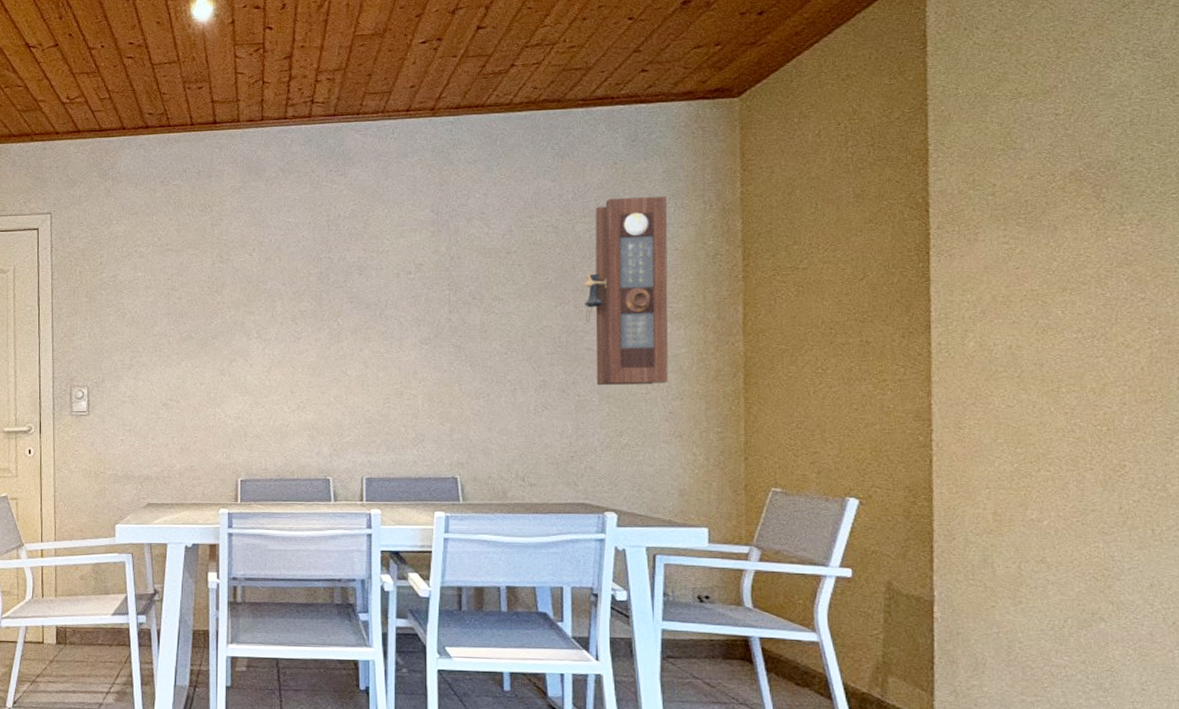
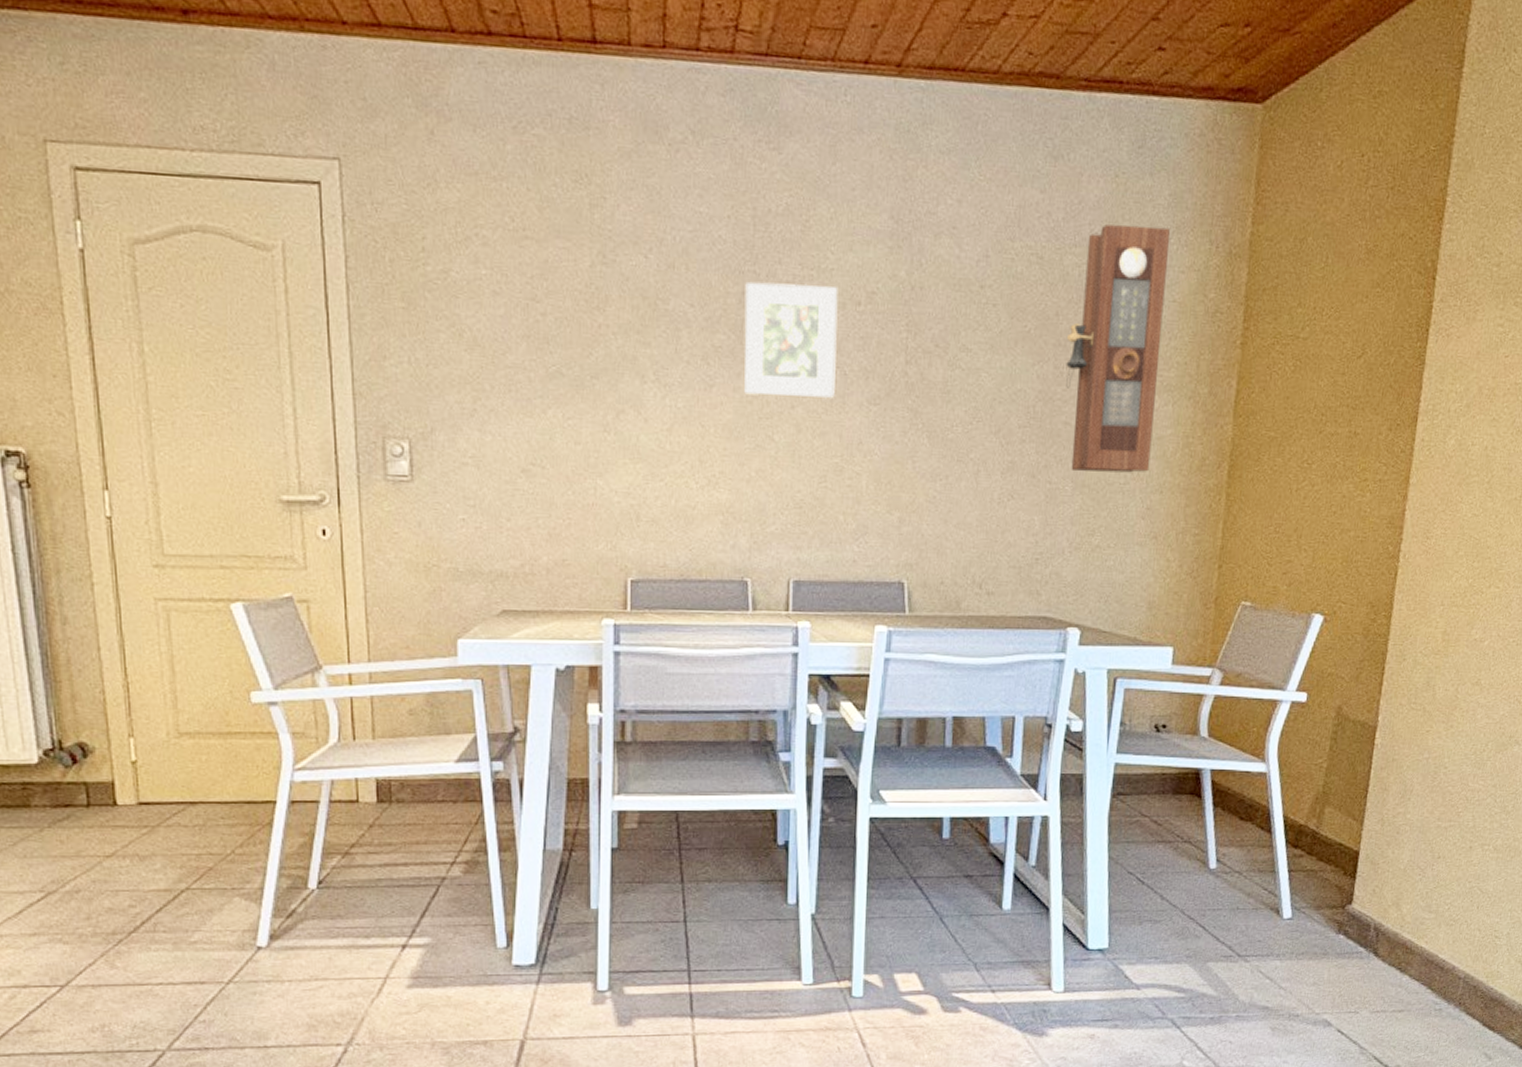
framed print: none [323,262,394,343] -> present [744,281,838,399]

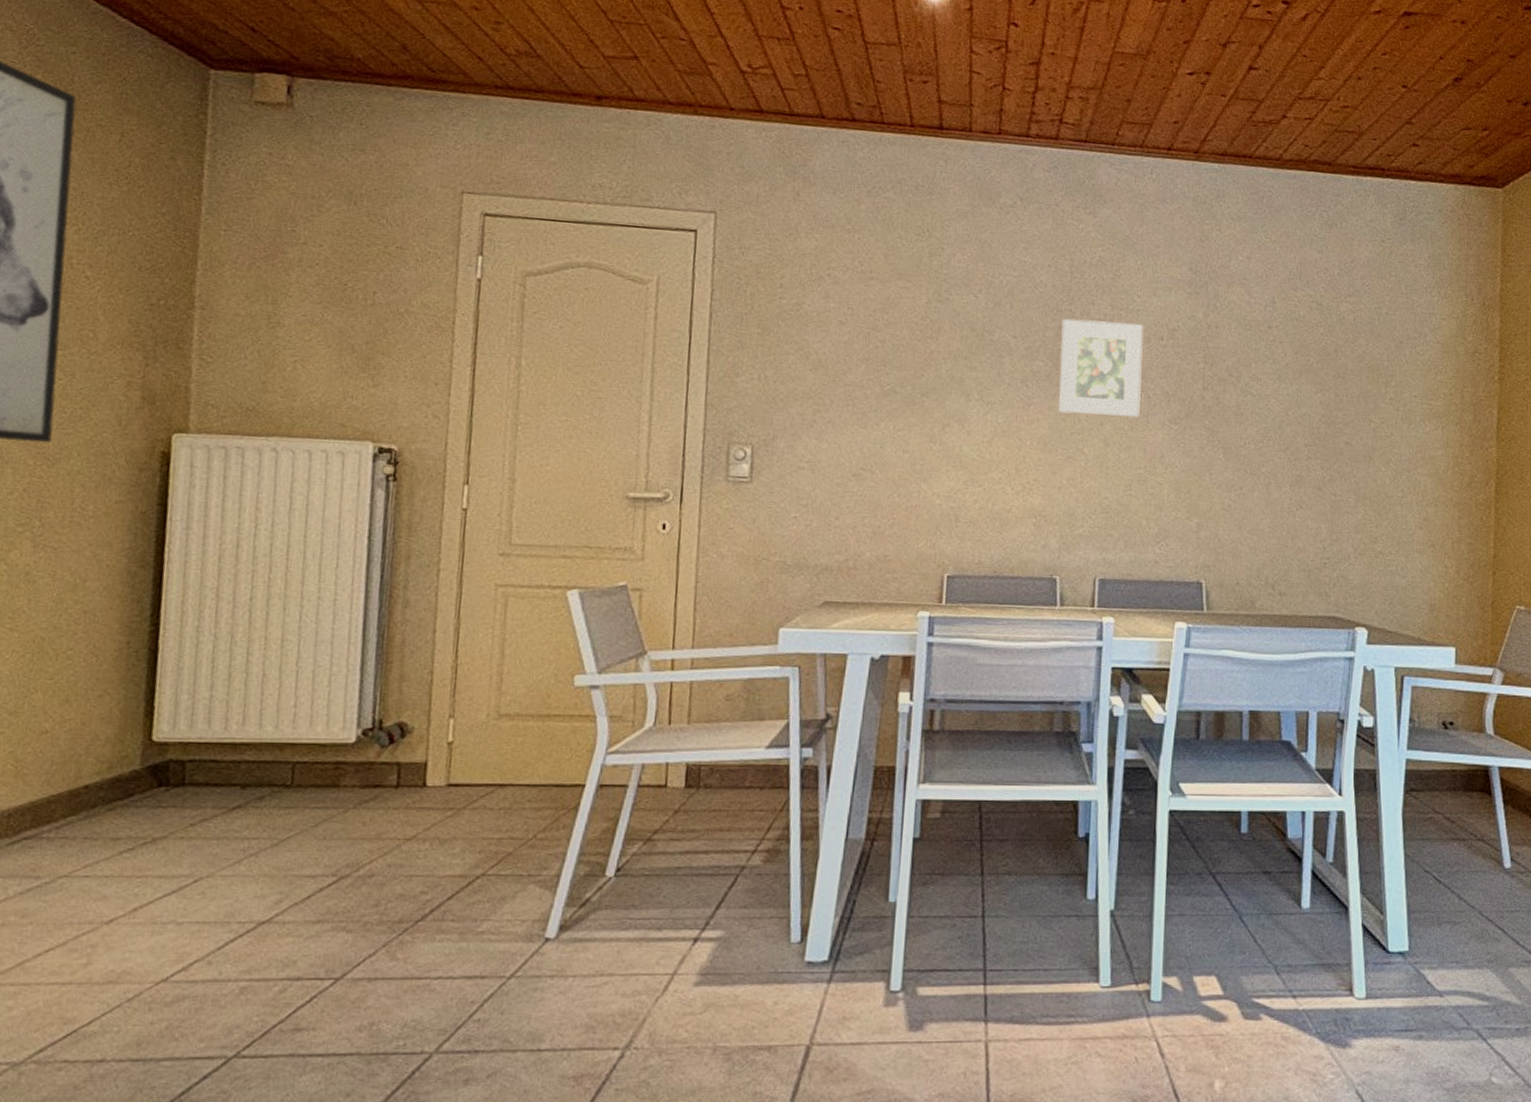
pendulum clock: present [1066,224,1170,473] -> none [1345,279,1430,488]

